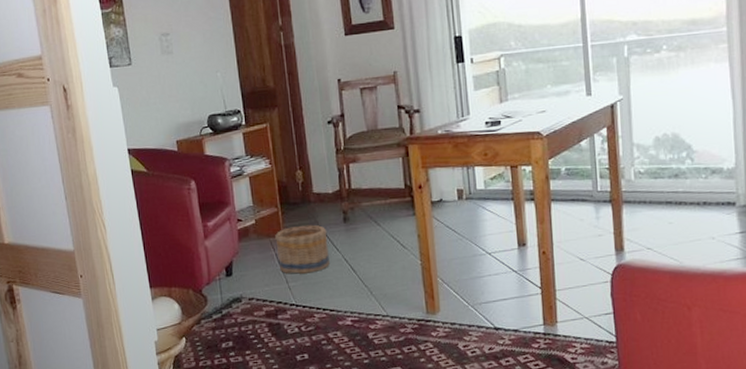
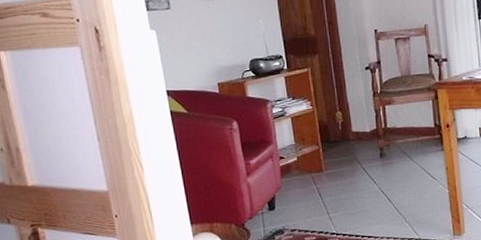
basket: present [275,224,330,274] -> none [316,160,368,205]

